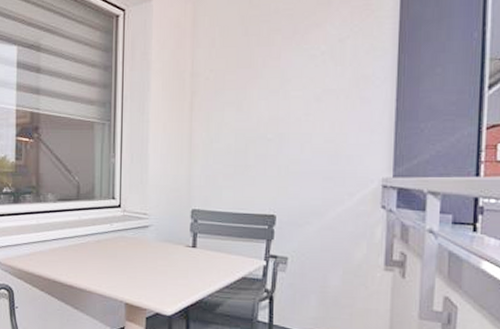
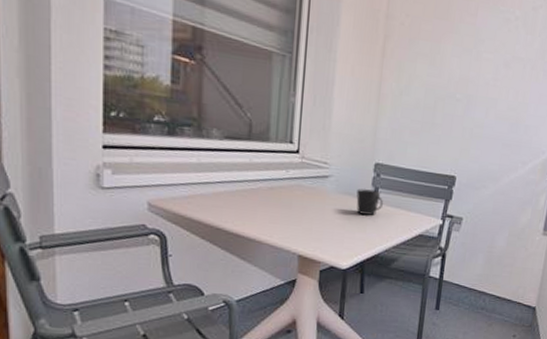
cup: none [176,235,202,261] -> present [356,188,383,215]

